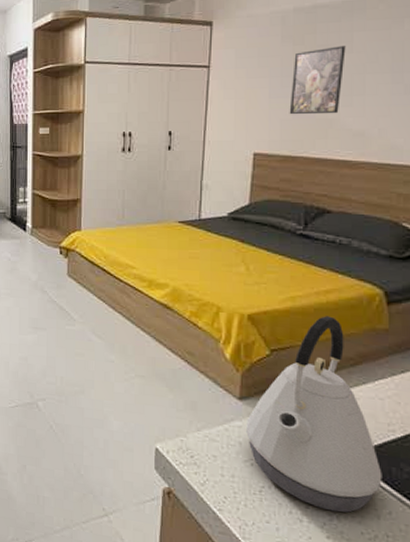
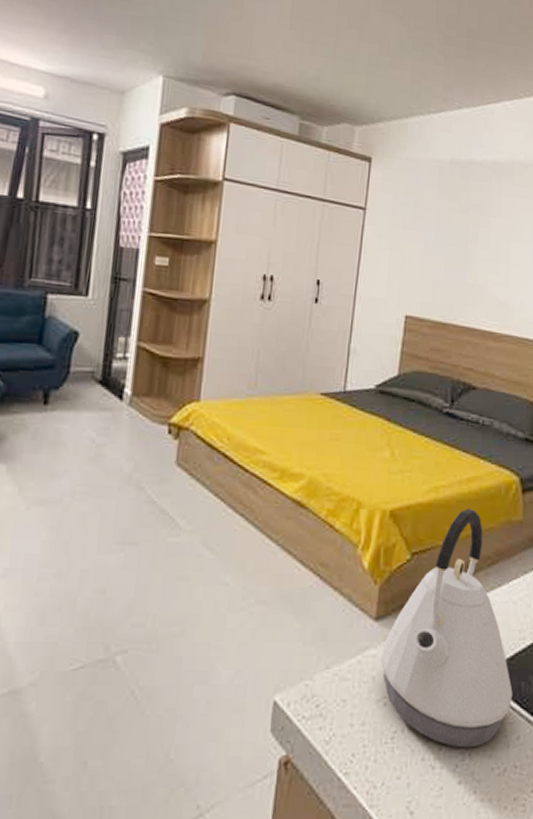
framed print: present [289,46,346,115] -> none [441,207,495,279]

